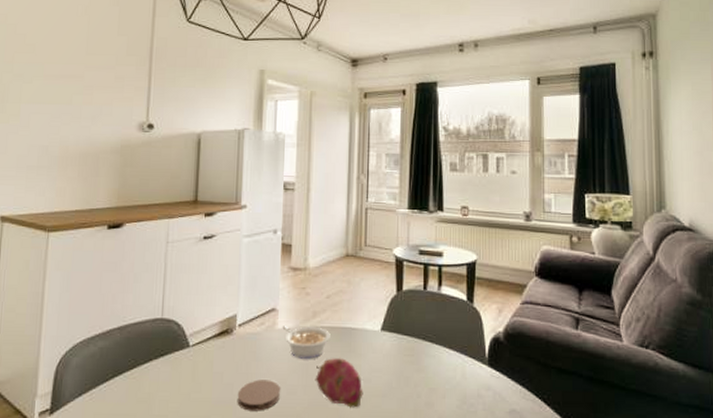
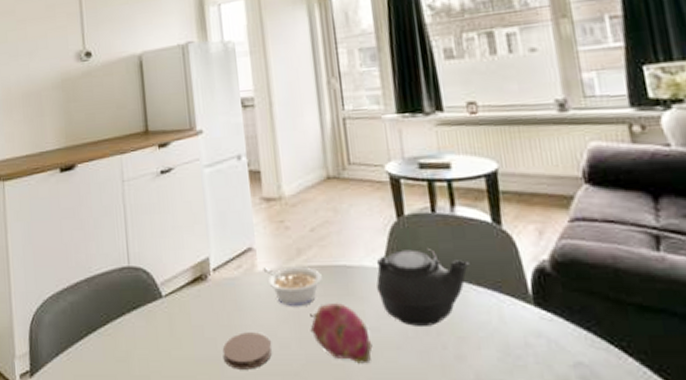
teapot: none [374,316,446,379] -> present [376,247,470,326]

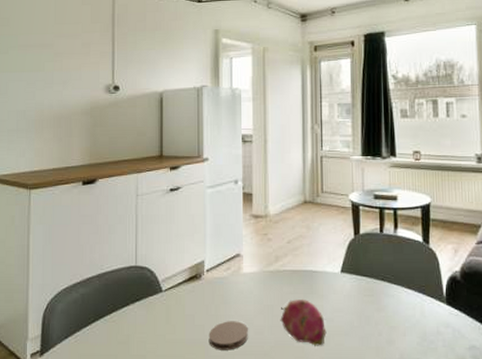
legume: present [263,266,322,306] -> none [247,270,293,301]
teapot: present [376,247,470,326] -> none [334,259,404,318]

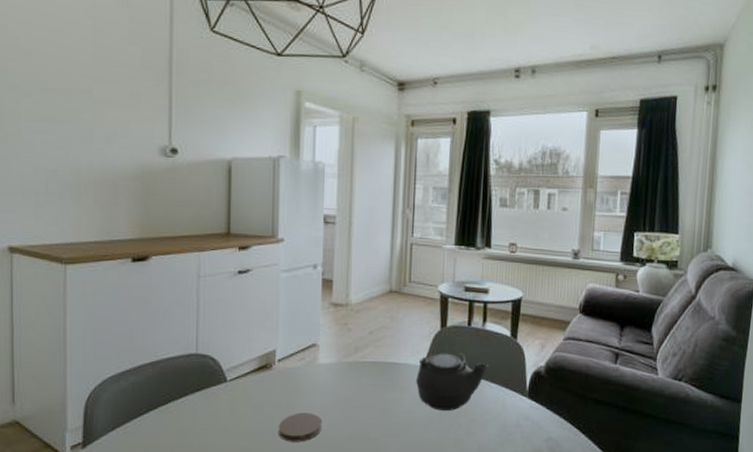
fruit: present [280,298,327,346] -> none [357,390,405,438]
teapot: none [334,259,404,318] -> present [416,351,489,411]

